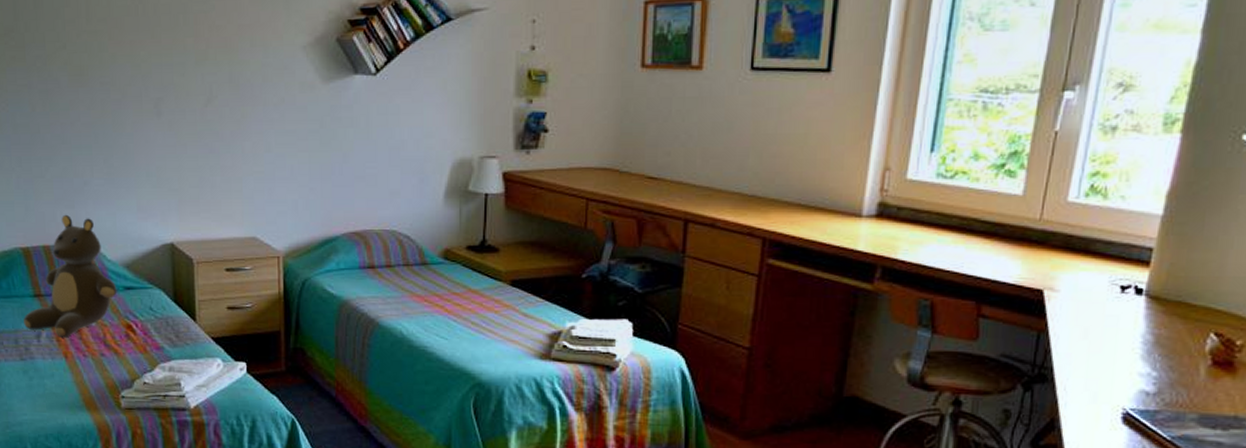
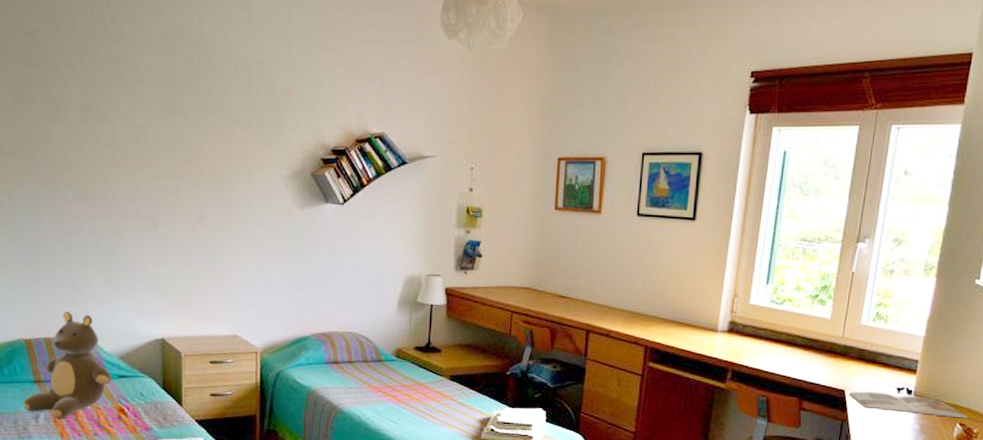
magazine: none [1048,291,1229,326] -> present [848,391,969,419]

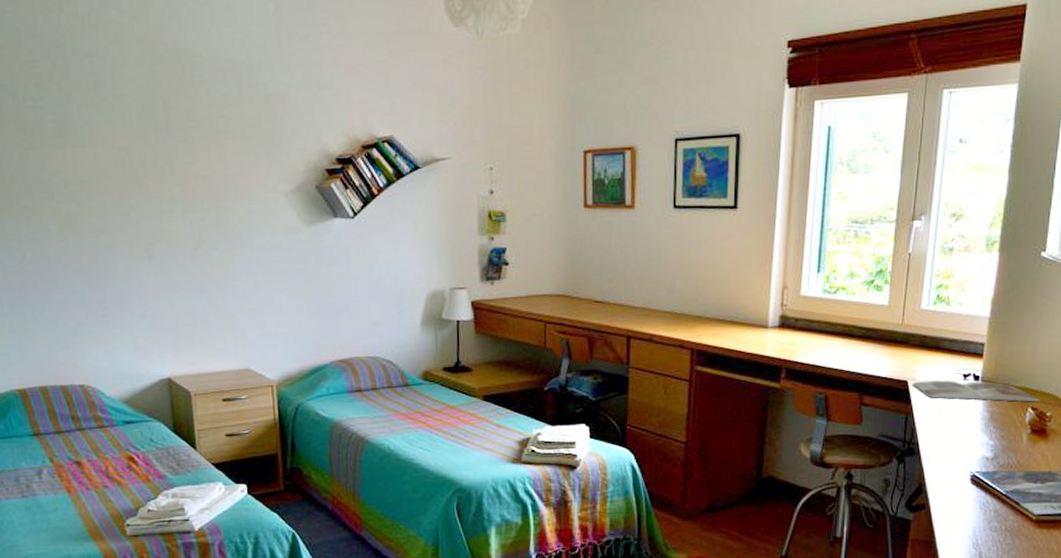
teddy bear: present [23,311,112,419] -> none [23,355,117,473]

